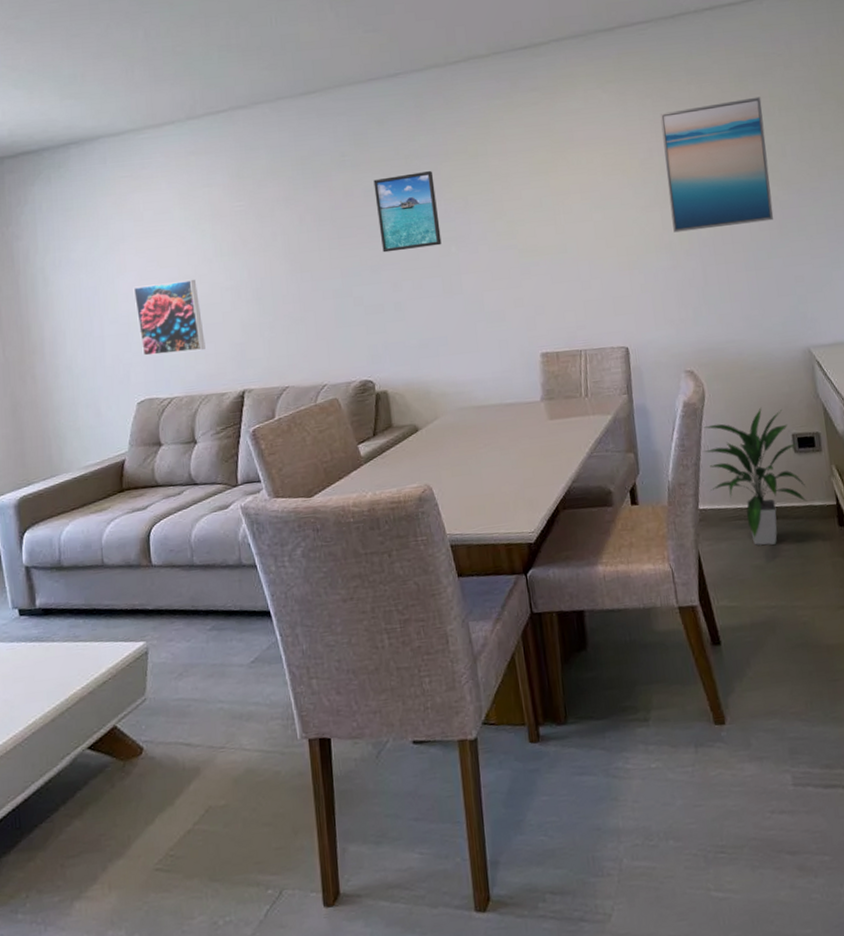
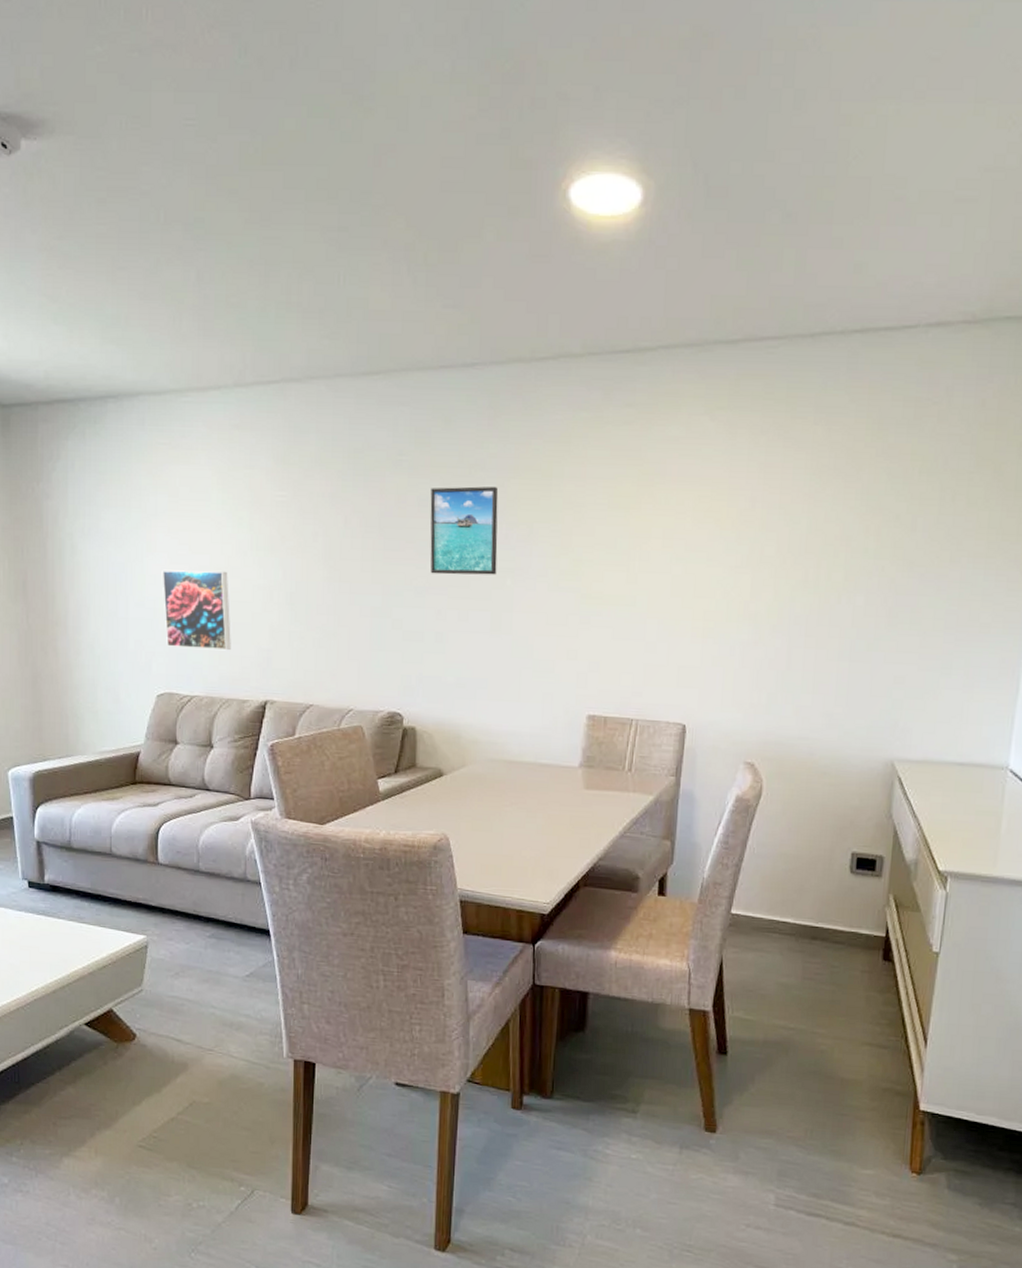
wall art: present [660,96,774,233] -> none [762,452,901,606]
indoor plant: present [703,407,807,546] -> none [748,817,856,965]

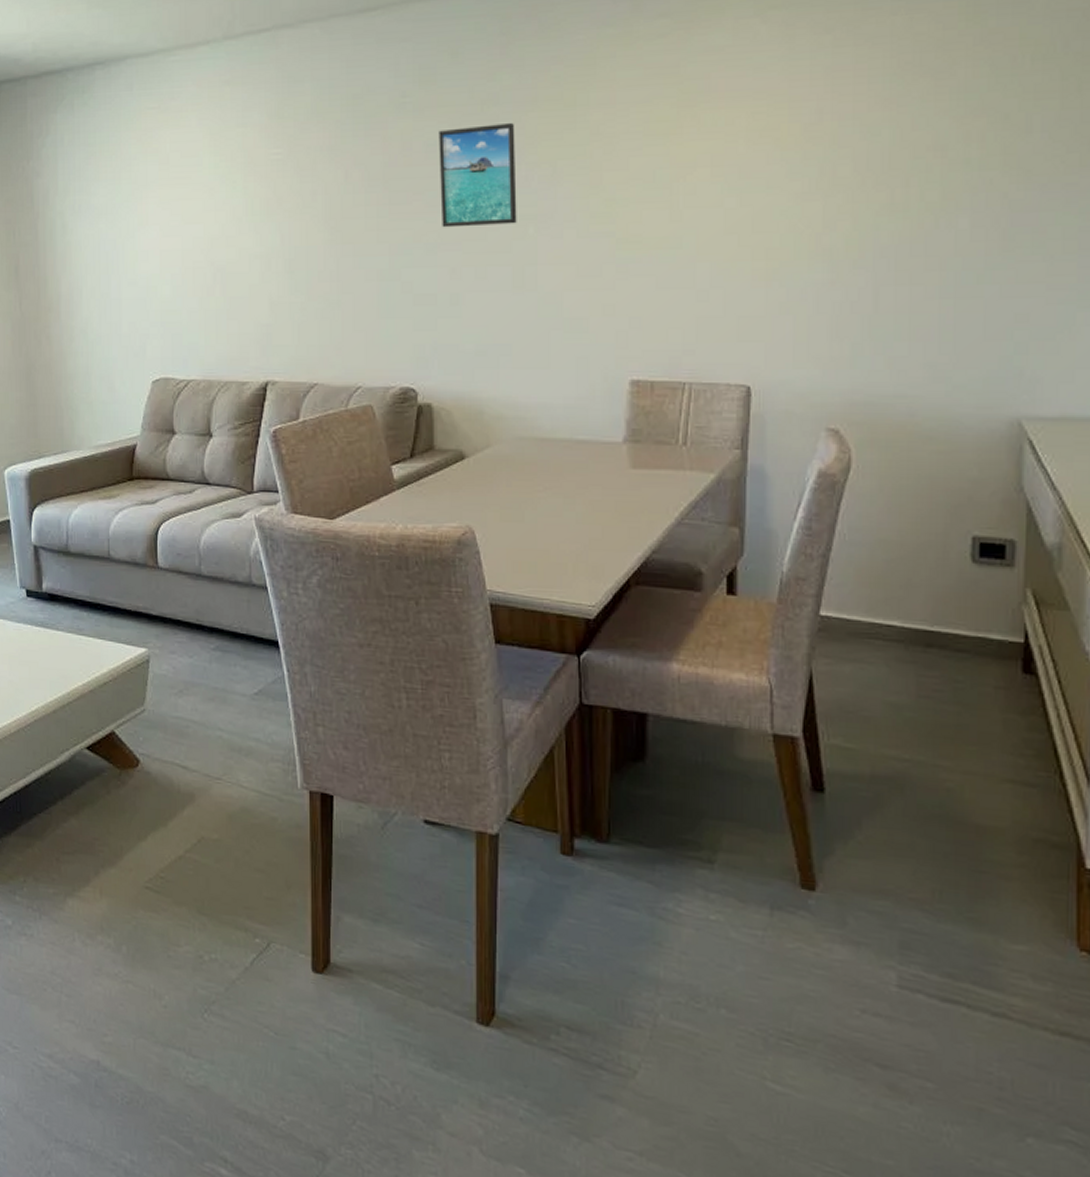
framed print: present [162,569,231,651] -> none [154,240,228,329]

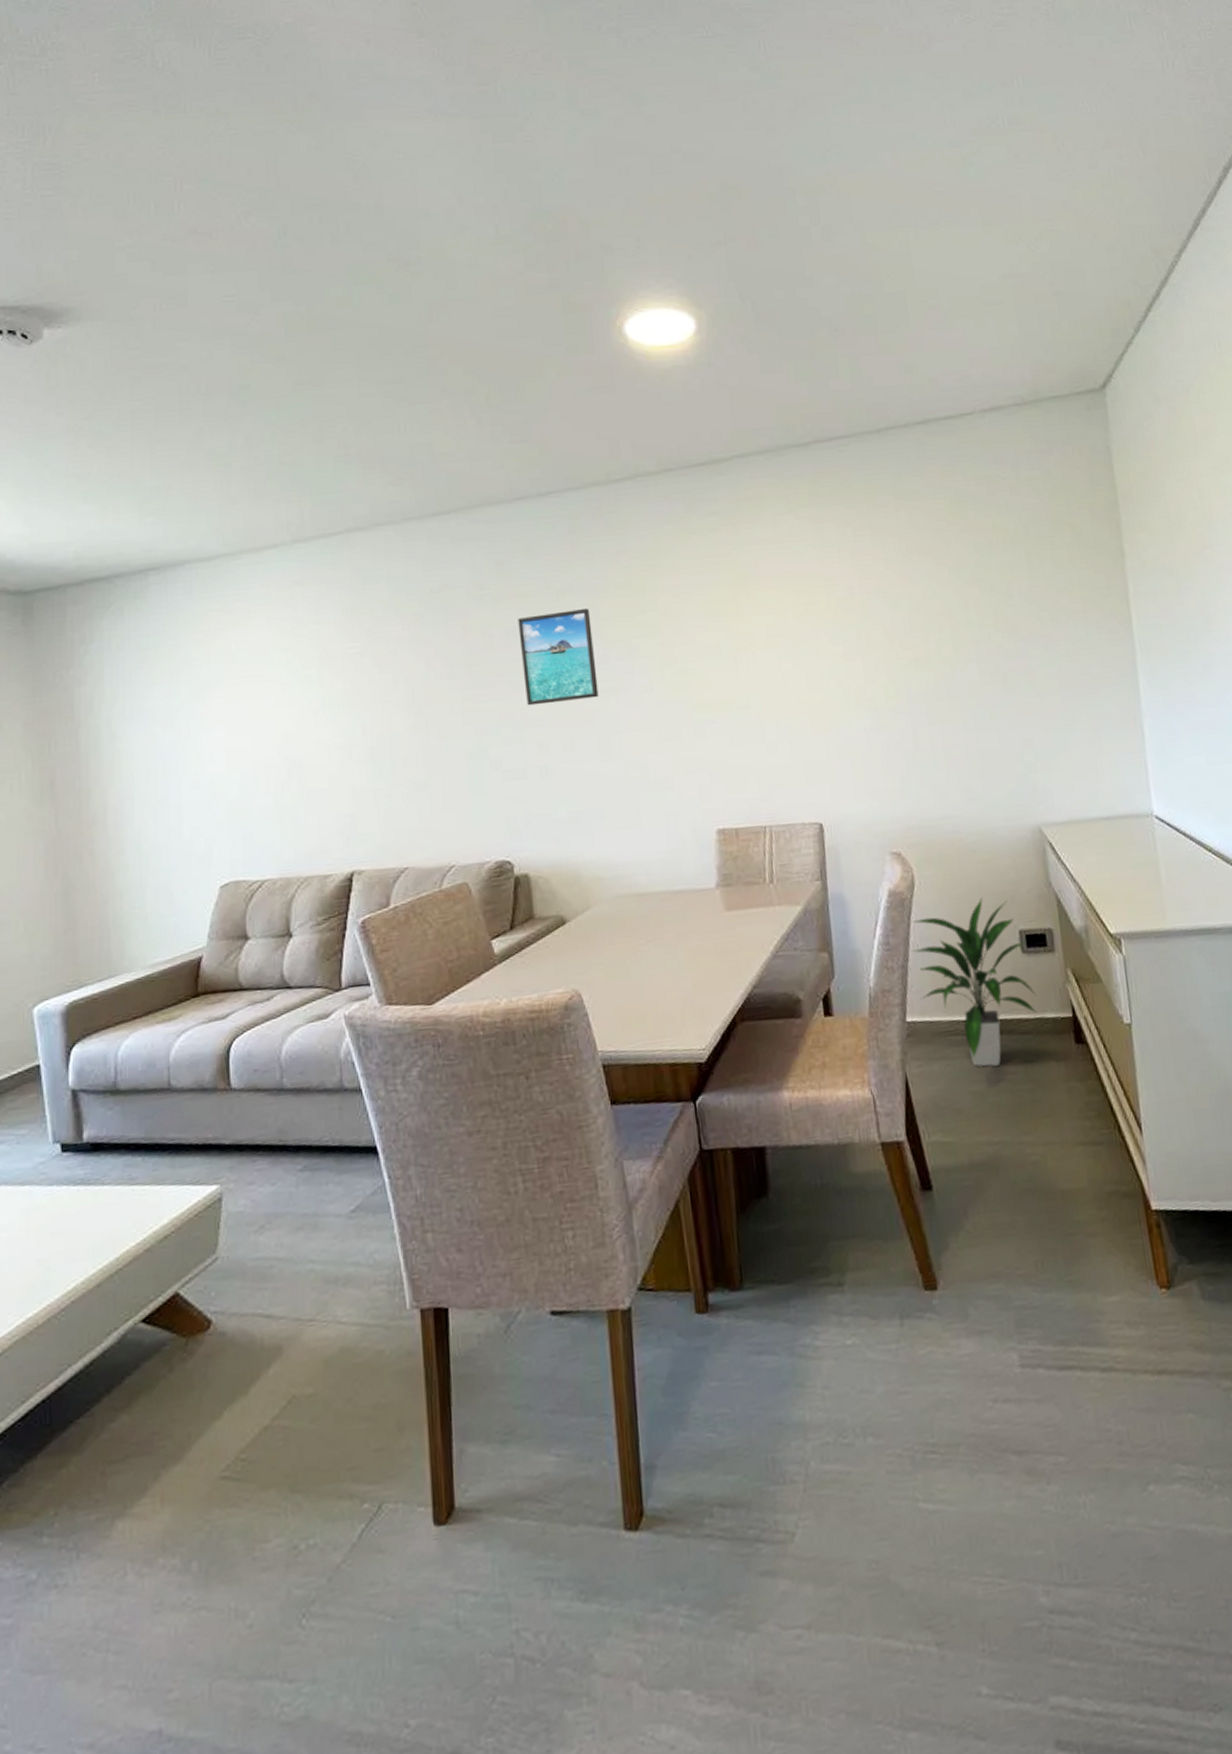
indoor plant: none [837,493,983,680] -> present [912,897,1038,1067]

